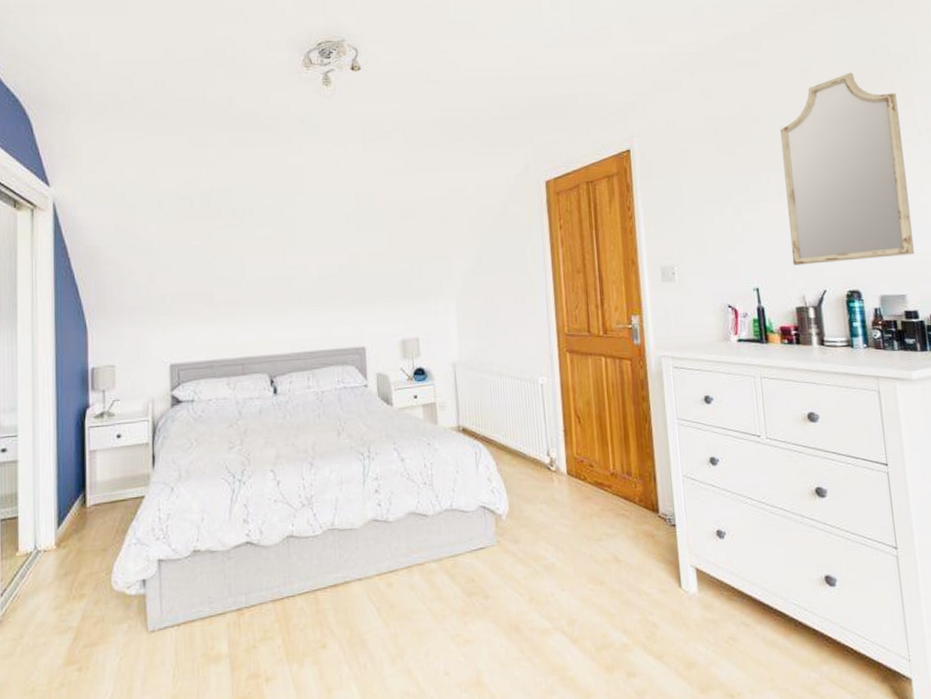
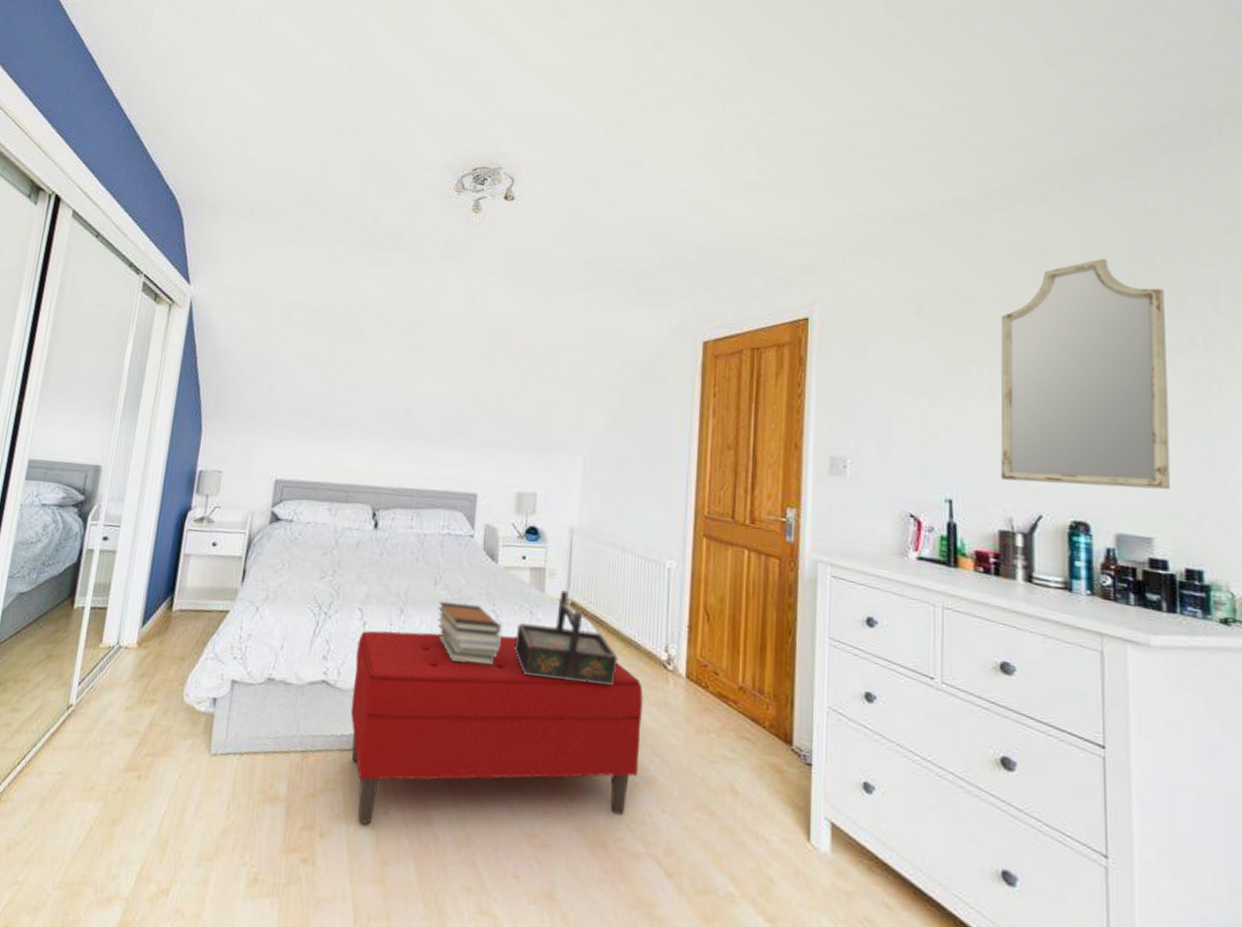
bench: none [274,468,538,661] -> present [350,630,643,824]
book stack: none [344,446,405,500] -> present [437,601,502,665]
decorative box: none [418,419,509,499] -> present [514,590,618,685]

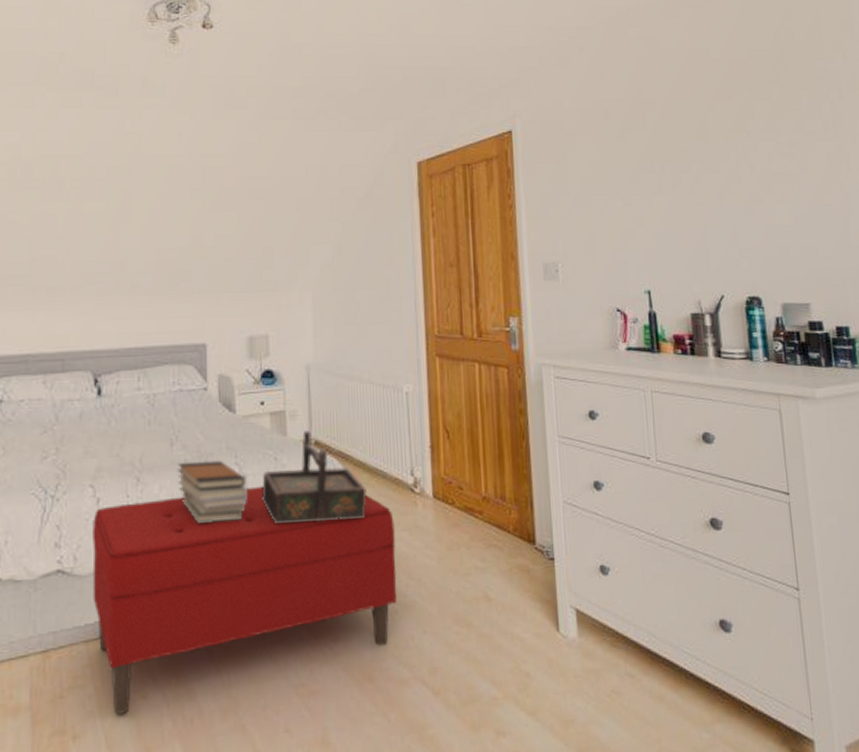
home mirror: present [1000,258,1171,490] -> none [675,57,819,267]

